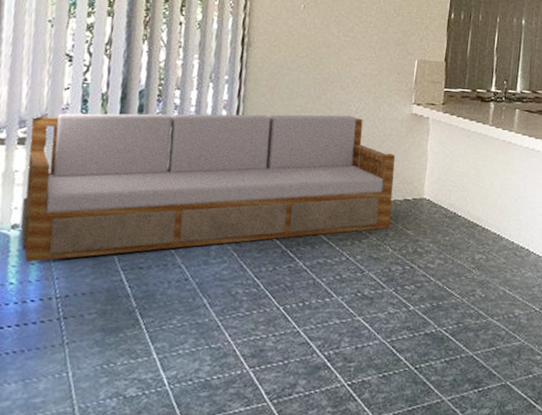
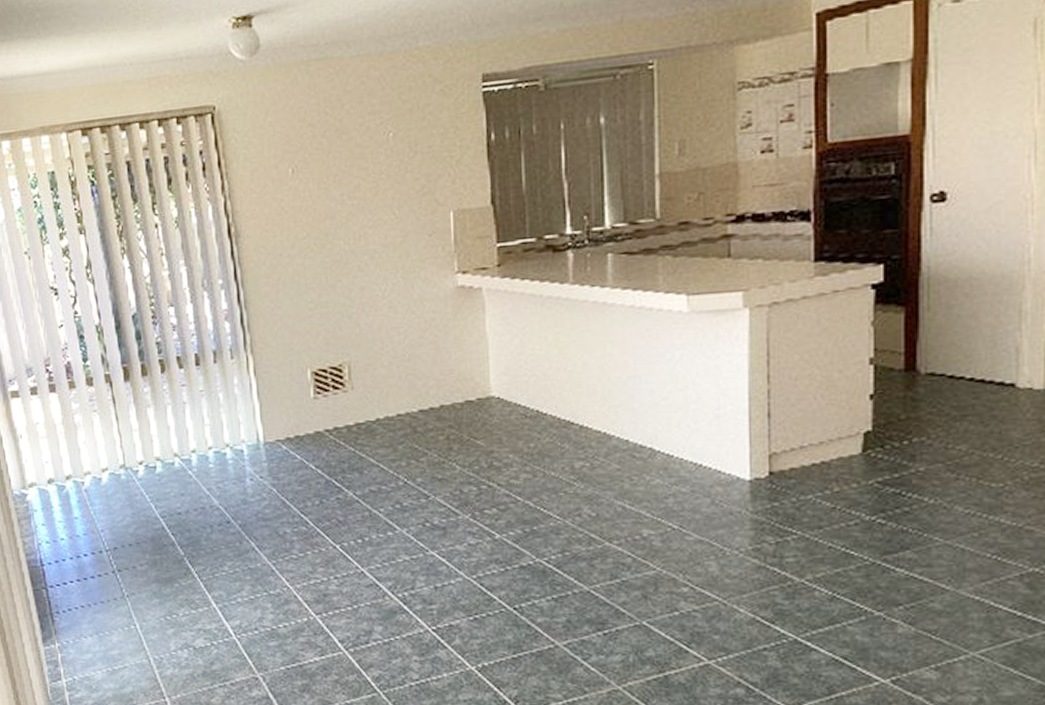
sofa: present [20,113,396,263] -> none [36,302,453,517]

